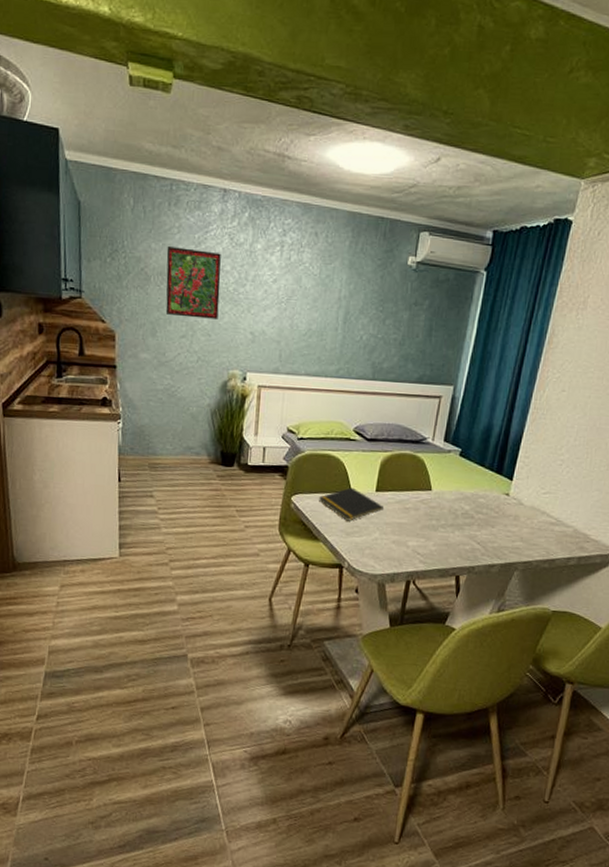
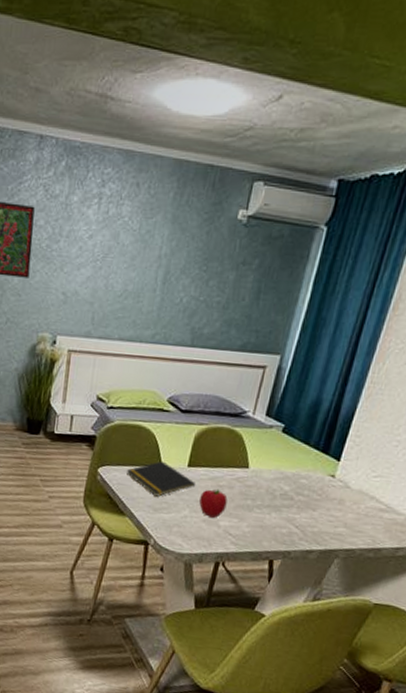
fruit: none [388,511,414,540] -> present [199,489,228,519]

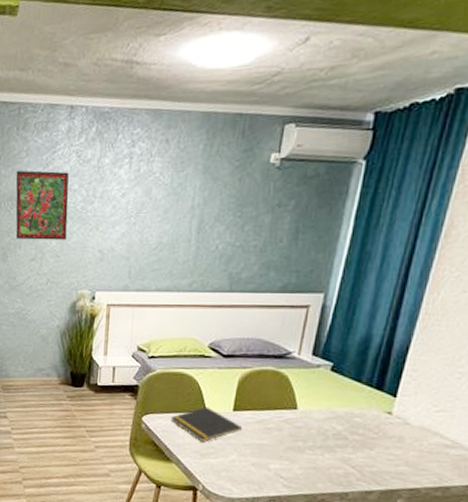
fruit: present [199,489,228,519] -> none [247,431,277,462]

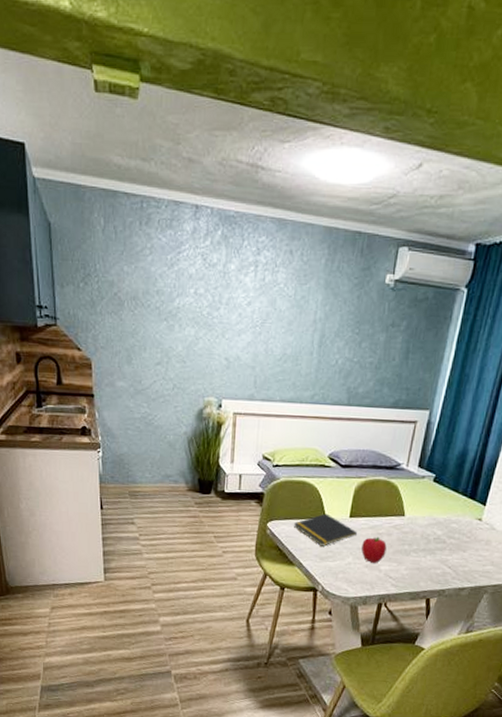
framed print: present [15,170,69,240] -> none [139,269,195,345]
fruit: none [247,431,277,462] -> present [361,536,387,564]

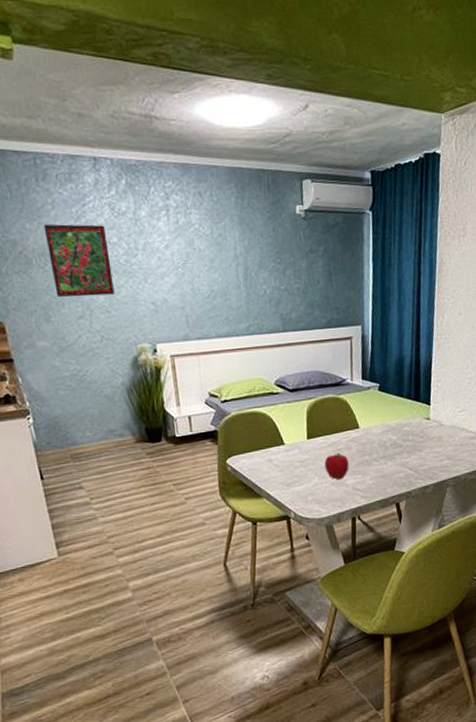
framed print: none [139,269,195,345] -> present [43,224,115,297]
notepad: present [294,513,358,546] -> none [254,439,319,473]

